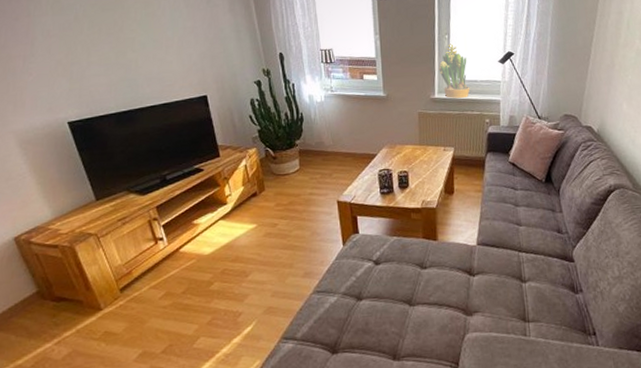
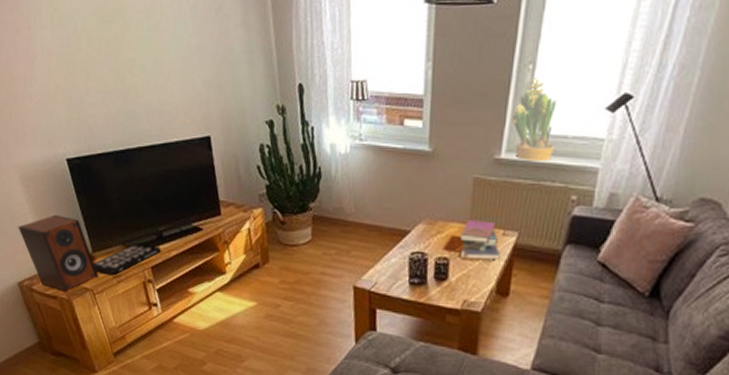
speaker: none [14,171,102,240] -> present [18,214,98,292]
game console: none [97,187,165,219] -> present [93,243,161,276]
books: none [414,141,444,171] -> present [459,220,500,263]

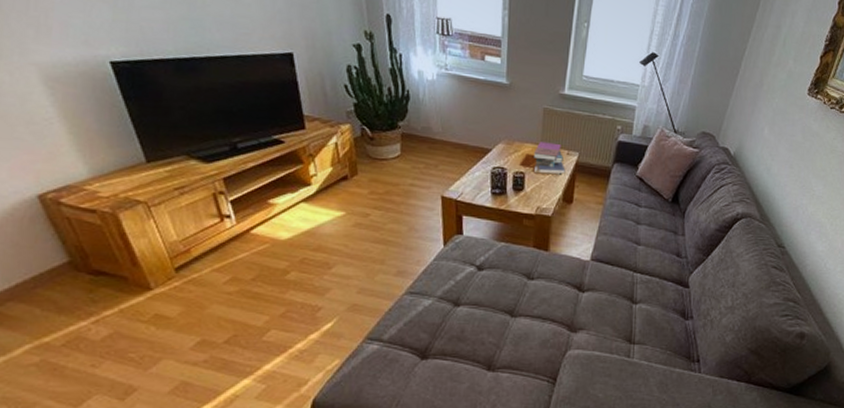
speaker: present [18,214,98,292] -> none [38,120,154,205]
game console: present [93,243,161,276] -> none [147,153,235,188]
potted flower: present [511,78,557,162] -> none [572,33,605,99]

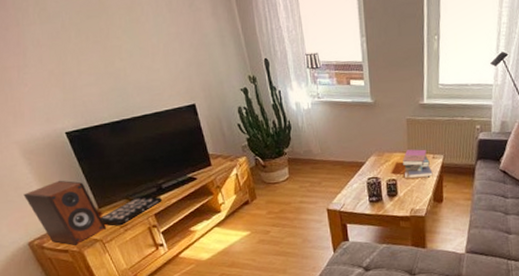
speaker: none [38,120,154,205] -> present [23,180,106,245]
game console: none [147,153,235,188] -> present [100,195,162,226]

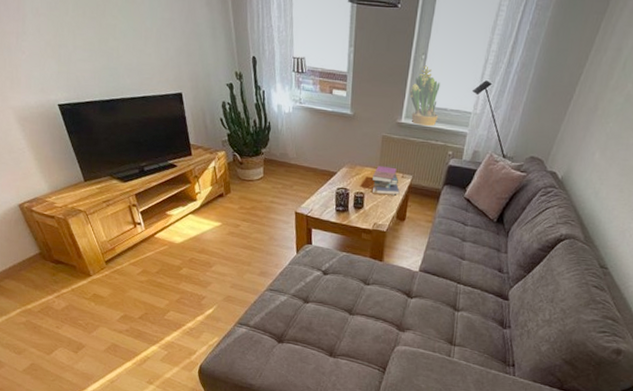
speaker: present [23,180,106,245] -> none [16,149,90,213]
game console: present [100,195,162,226] -> none [85,175,143,201]
potted flower: none [428,45,461,104] -> present [409,65,440,127]

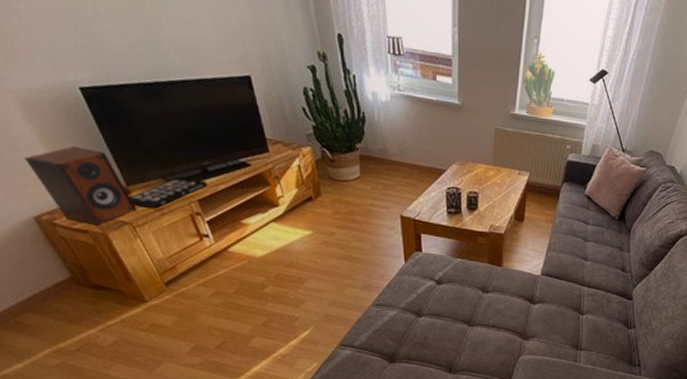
speaker: none [16,149,90,213] -> present [24,146,136,226]
game console: none [85,175,143,201] -> present [129,177,207,209]
books: present [372,166,400,197] -> none [486,162,517,196]

